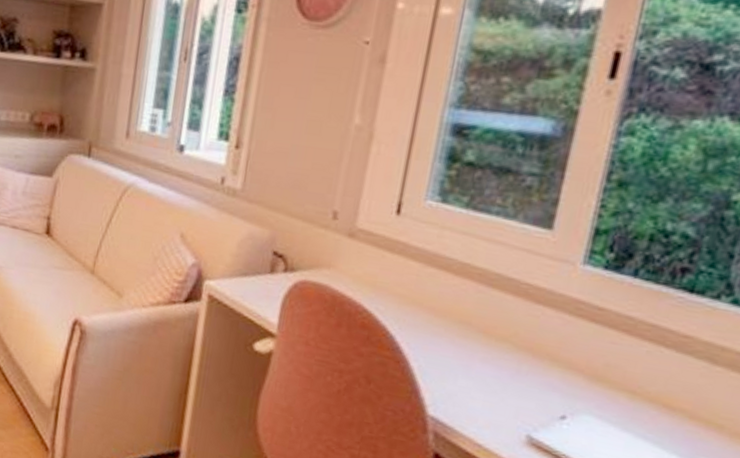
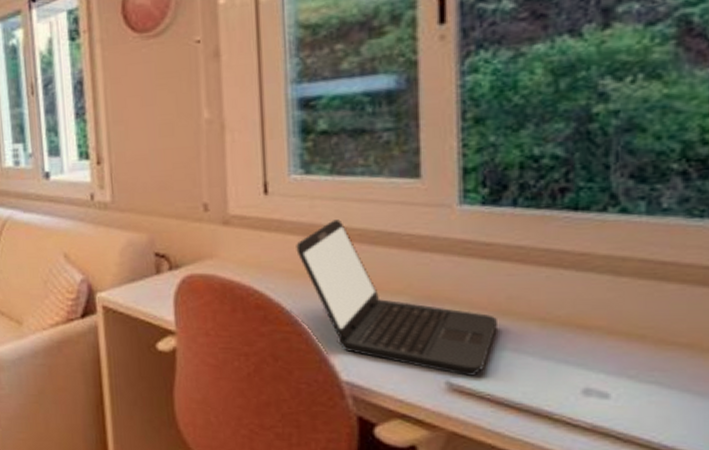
laptop: none [414,254,591,435] -> present [296,219,497,376]

